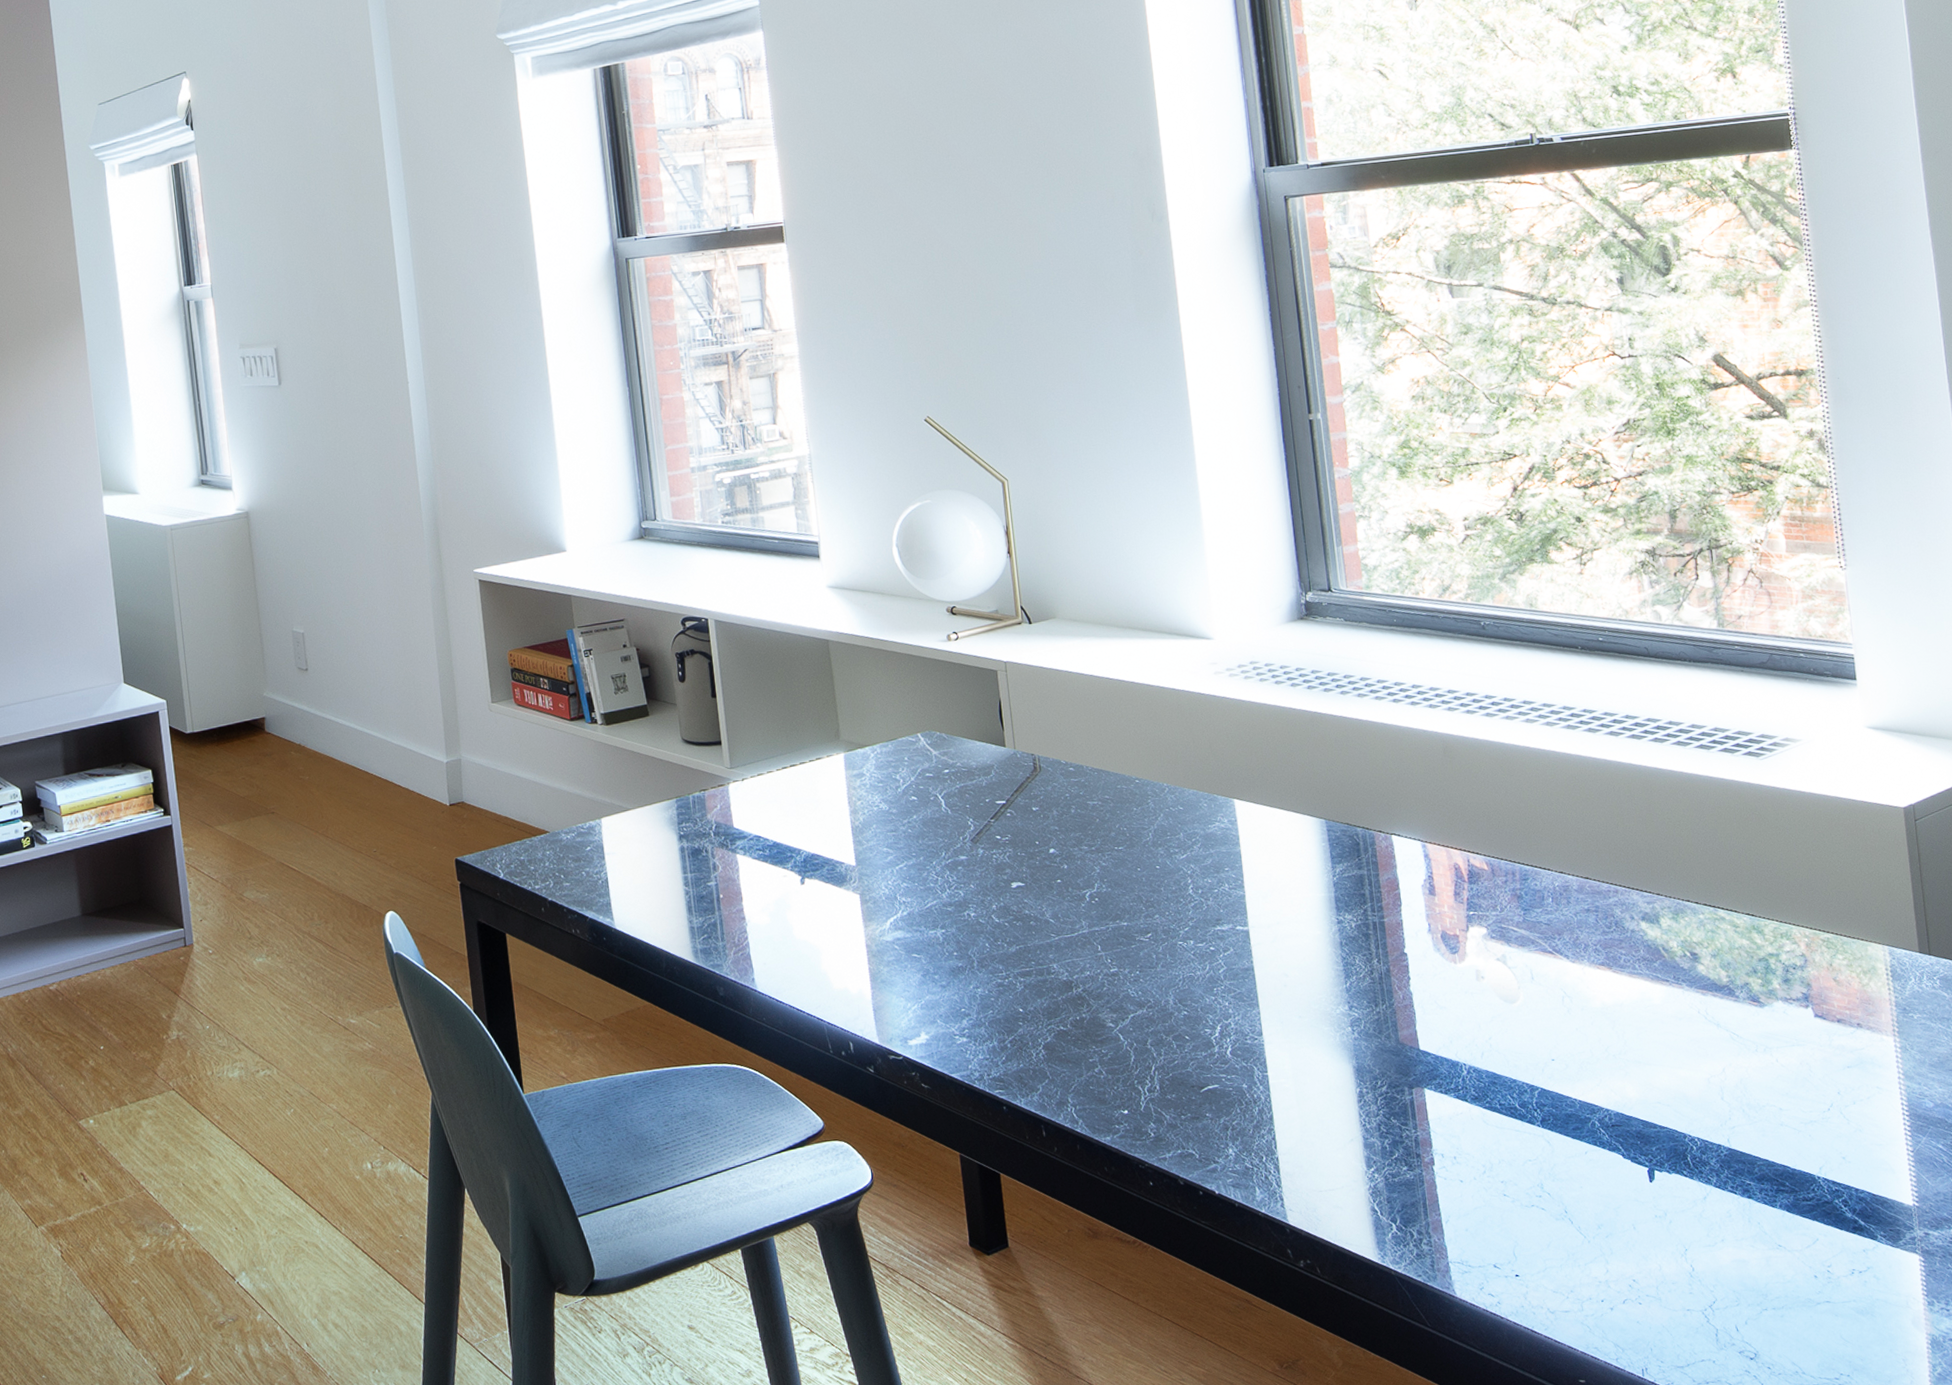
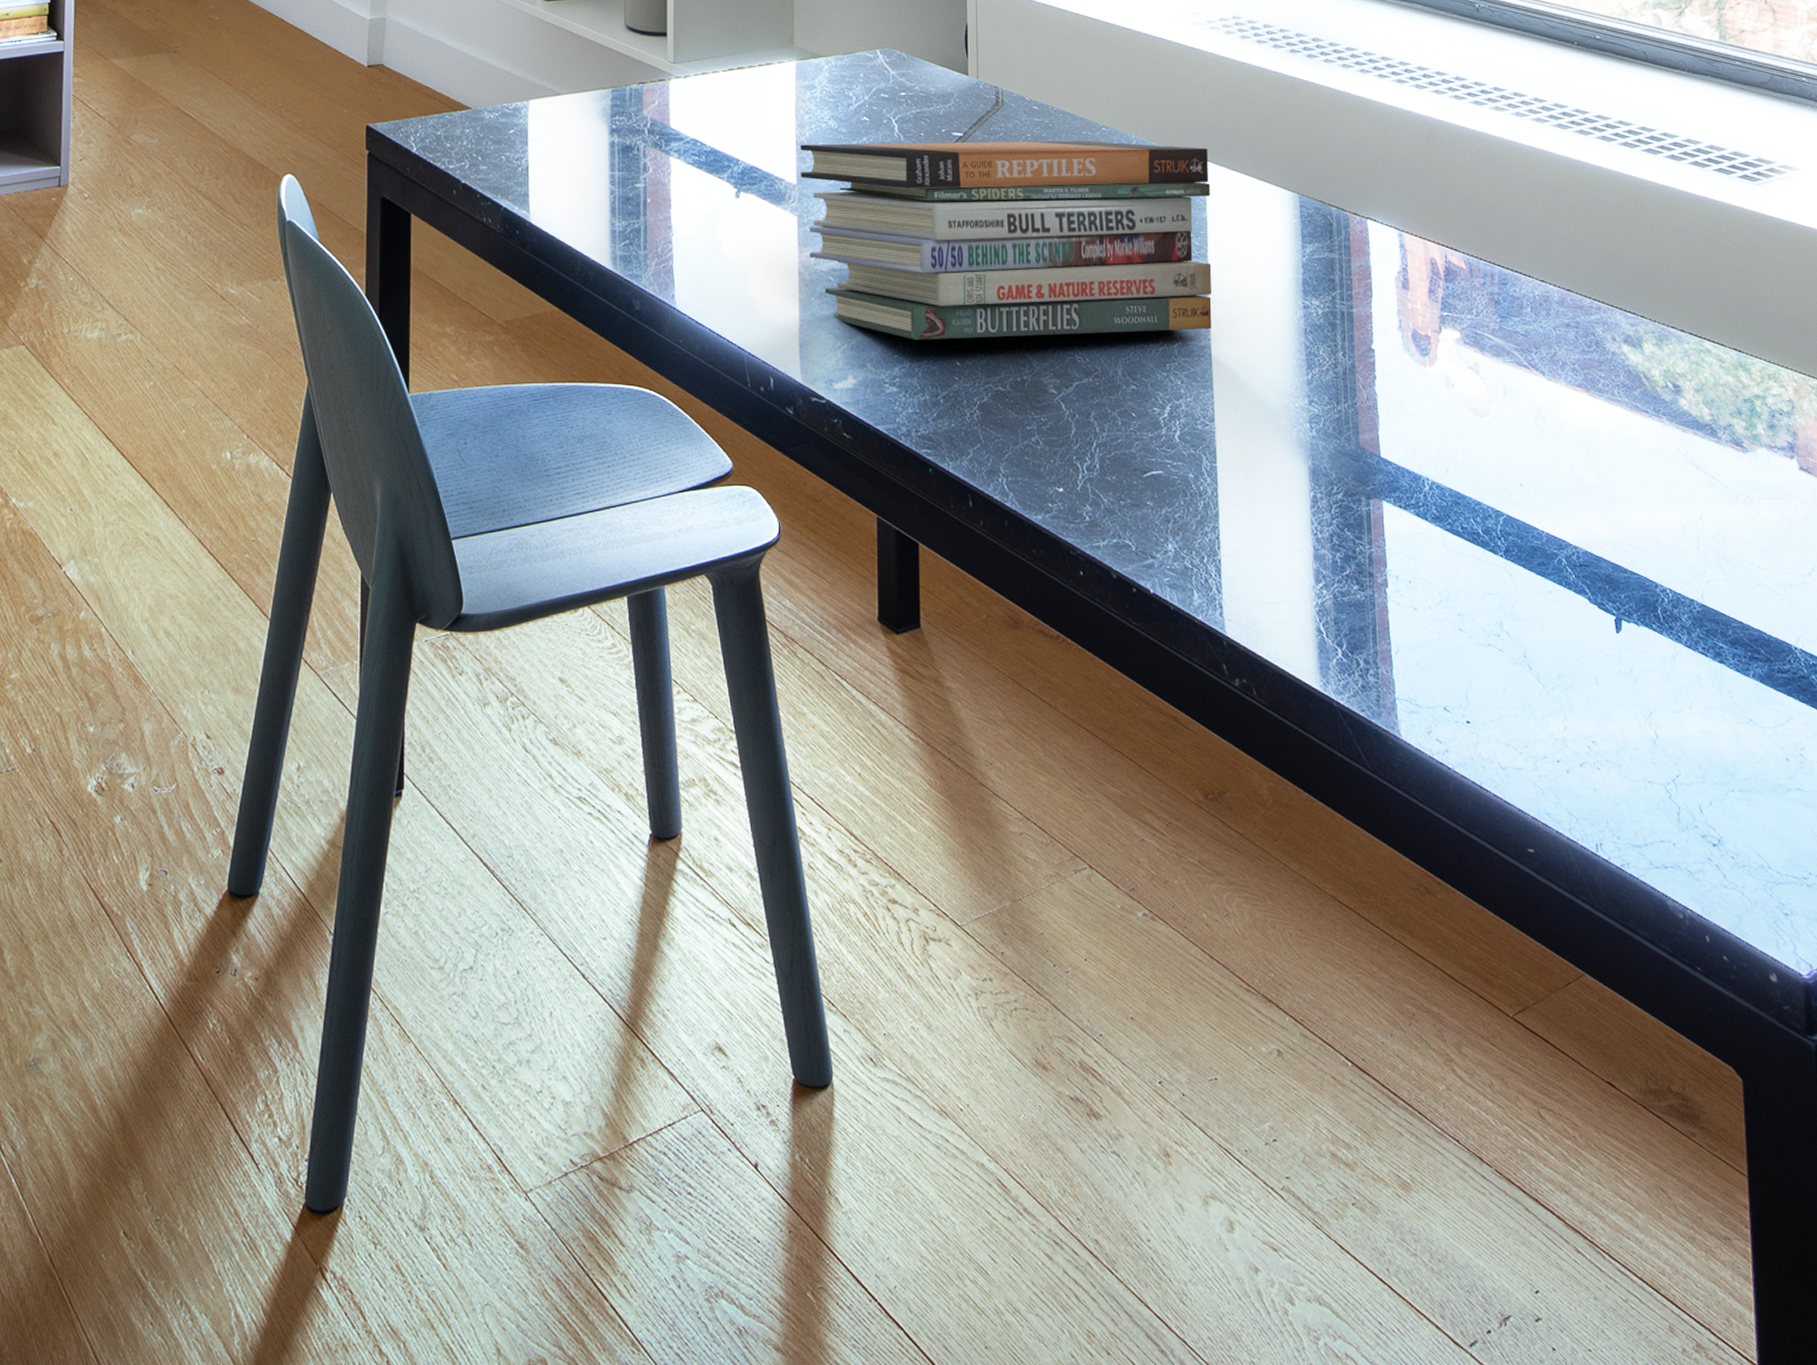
book stack: none [856,787,1254,994] -> present [801,140,1212,340]

